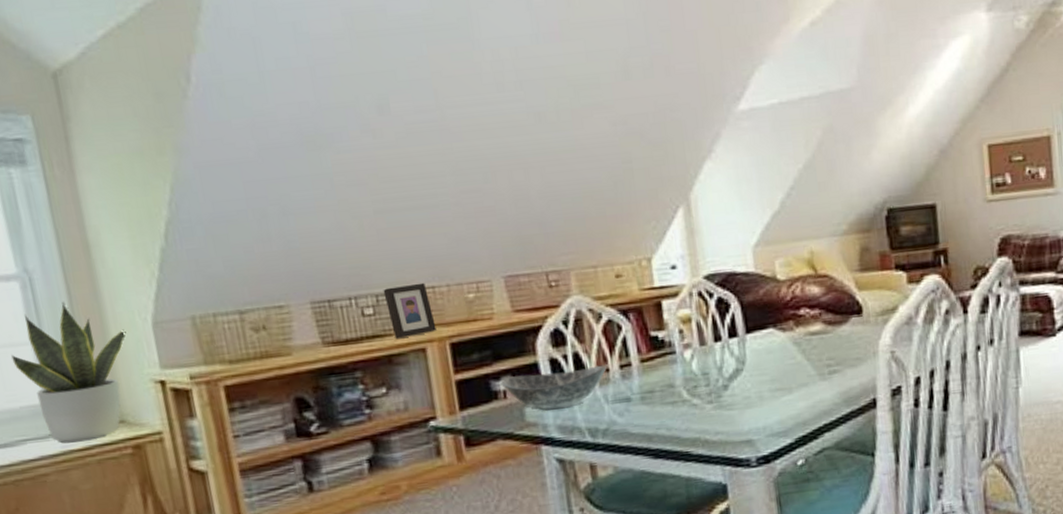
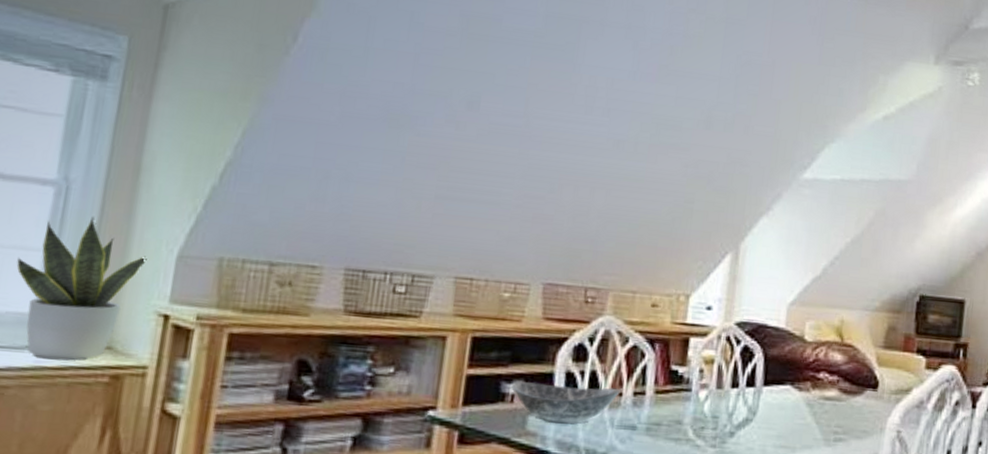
picture frame: present [383,282,437,339] -> none [419,270,465,323]

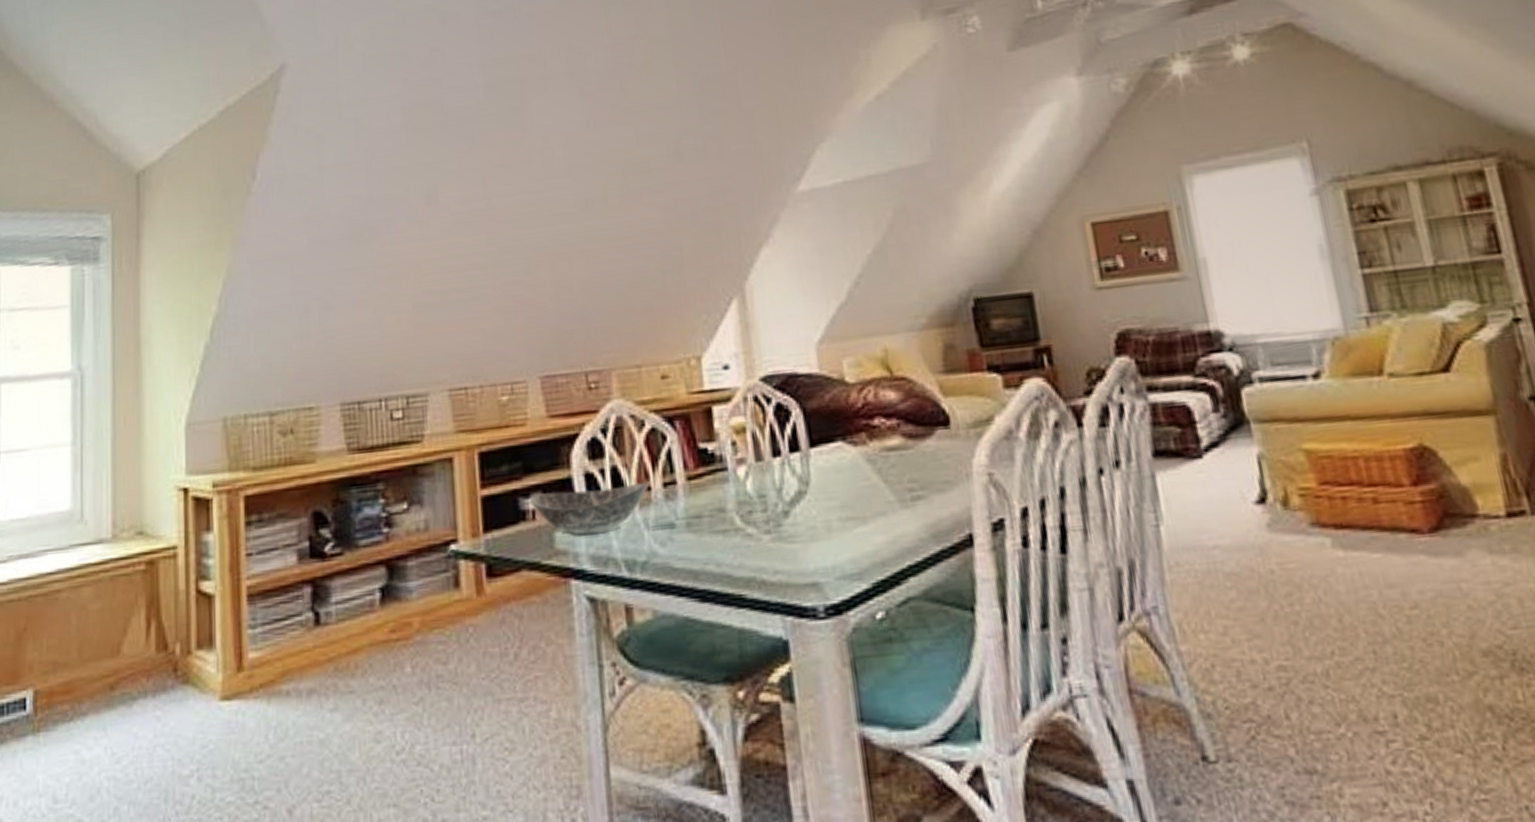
potted plant: present [16,216,147,361] -> none [51,400,160,556]

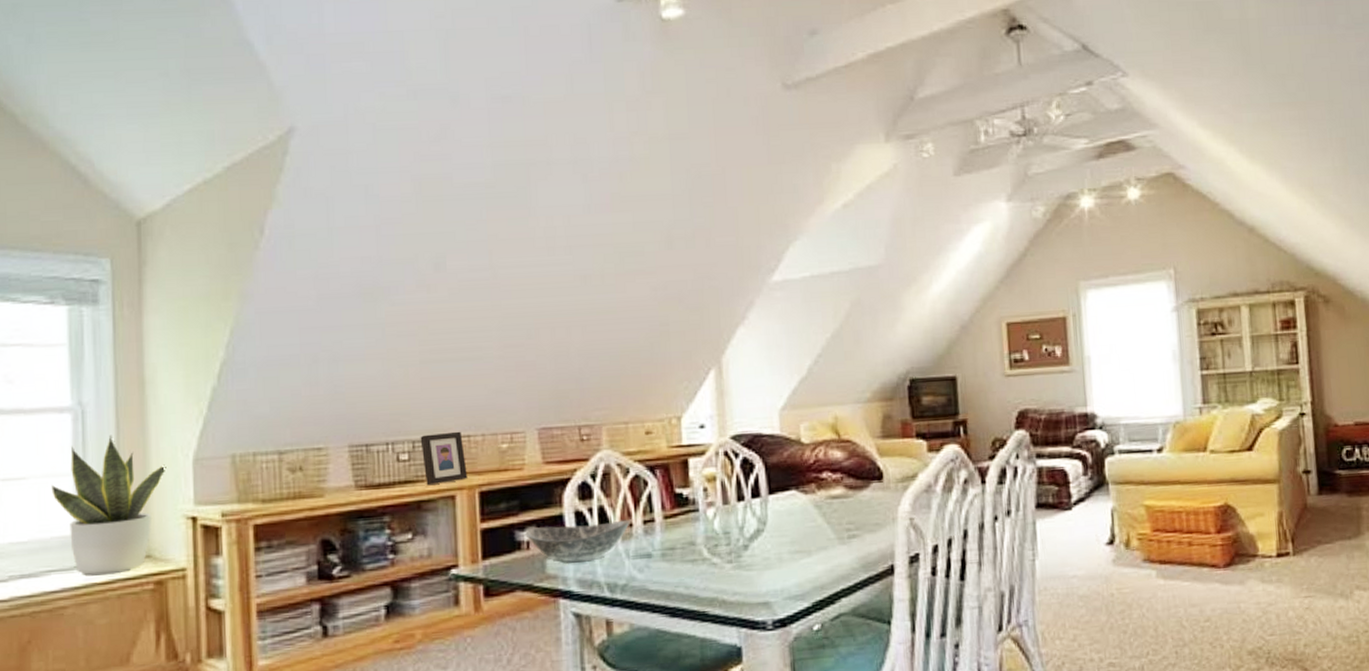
potted plant: none [51,400,160,556] -> present [51,434,166,576]
picture frame: none [414,383,466,447] -> present [420,431,468,486]

